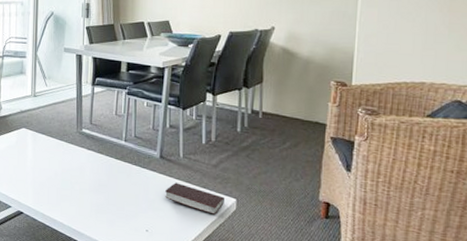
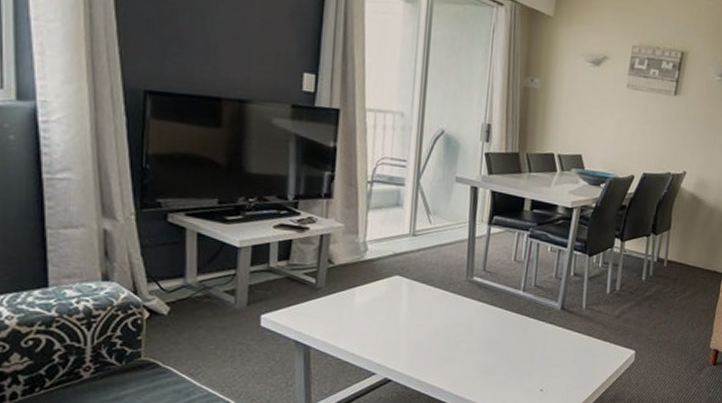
book: present [165,183,224,215] -> none [563,336,624,368]

